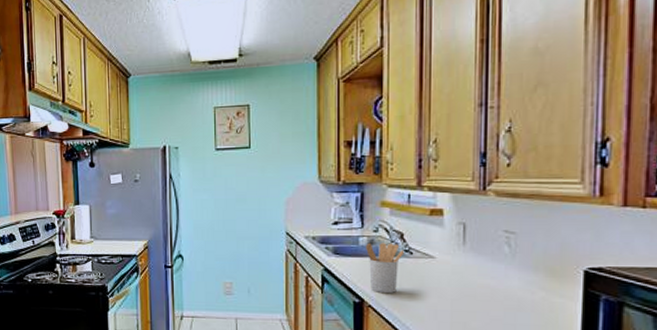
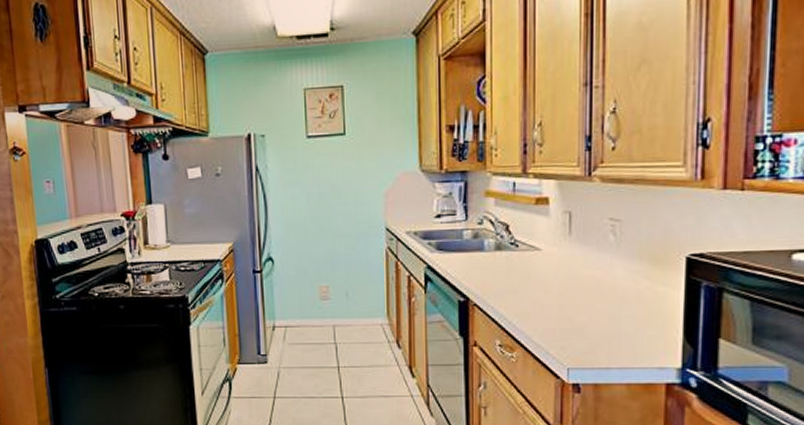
utensil holder: present [365,243,405,294] -> none [469,235,510,291]

